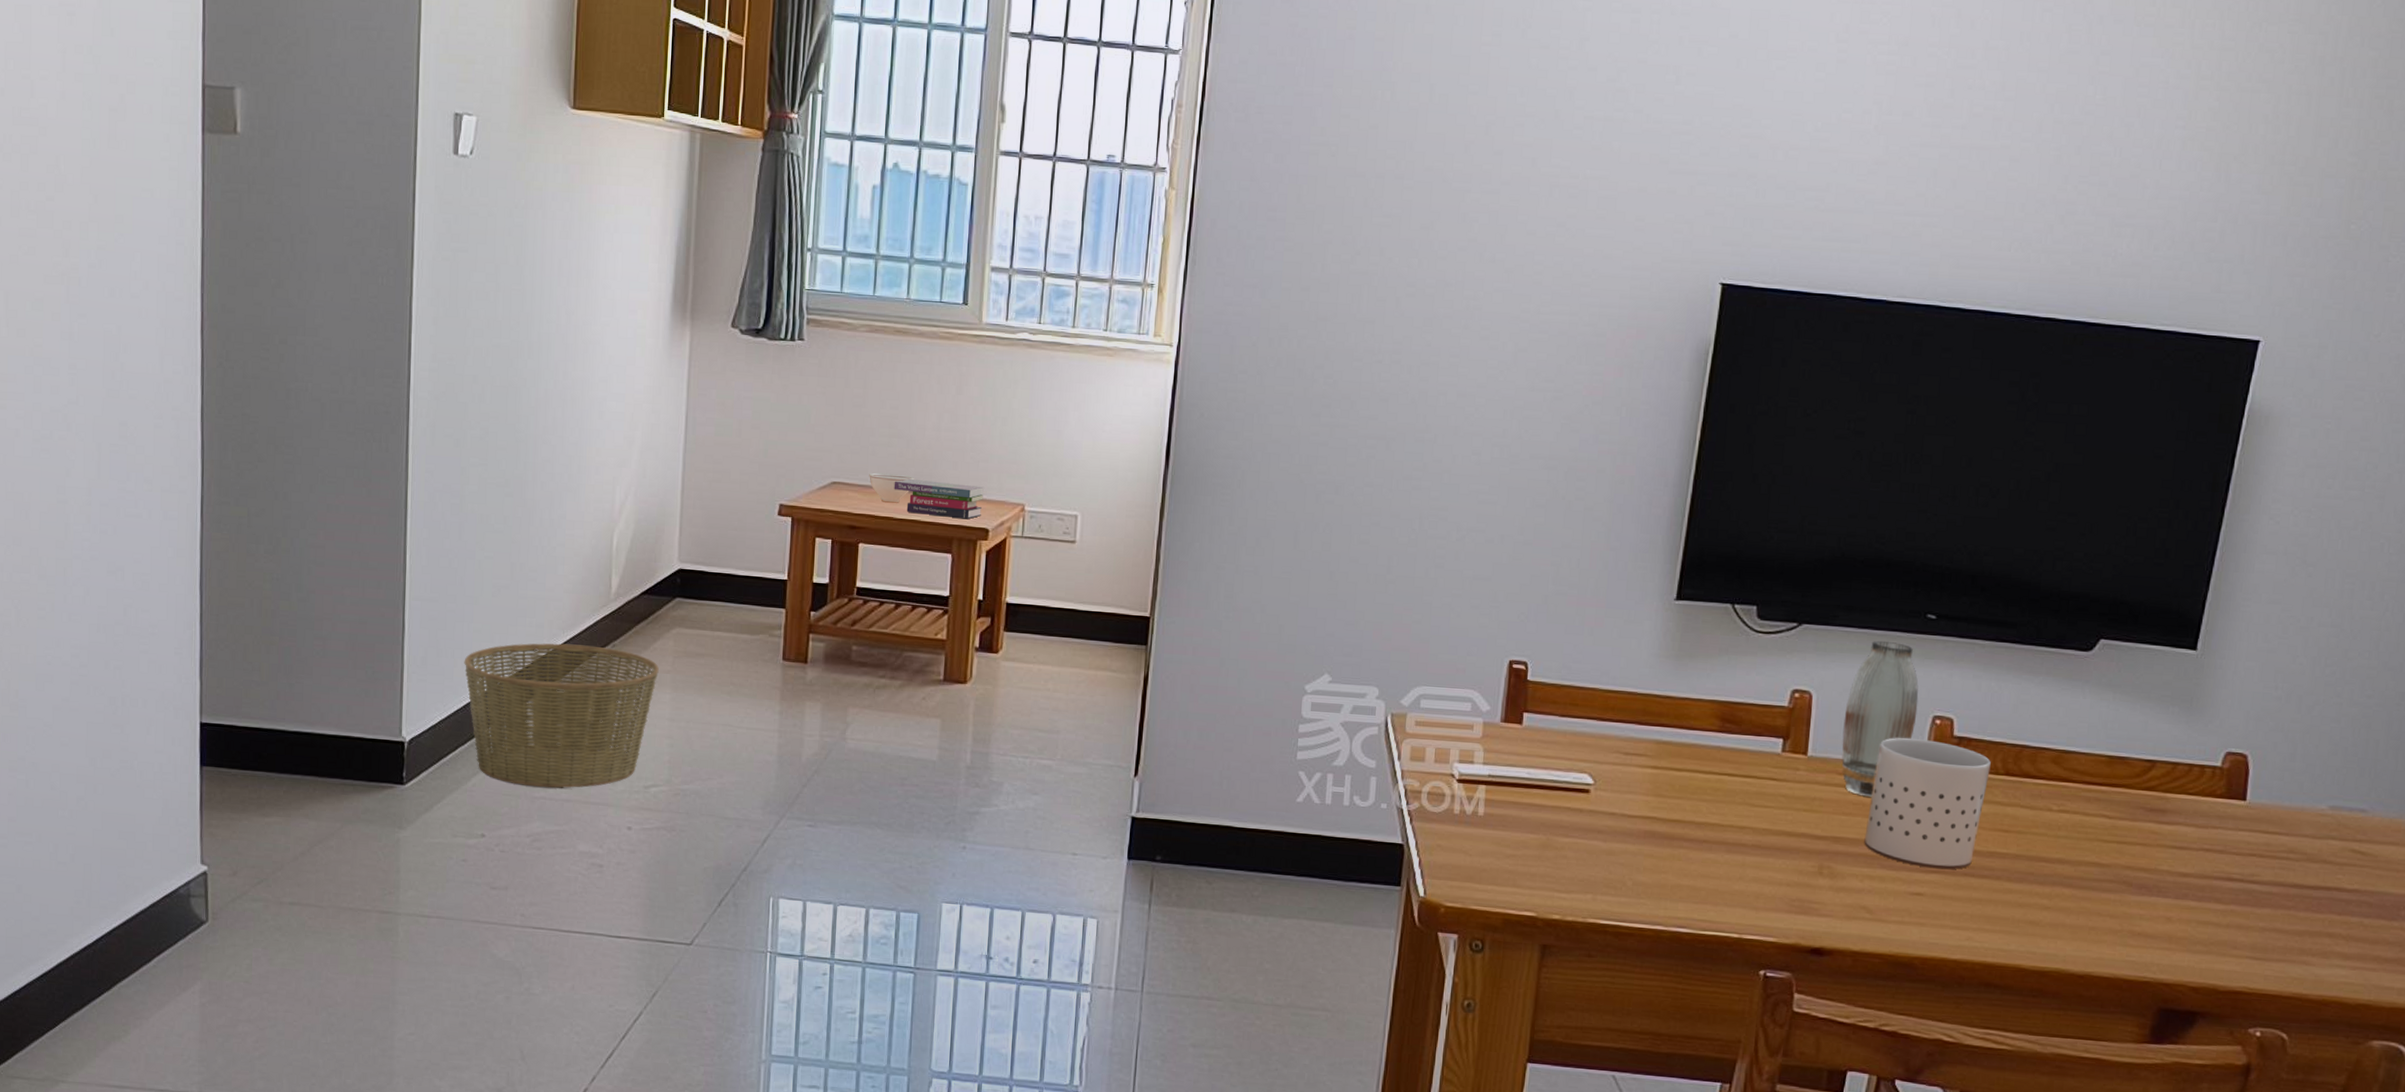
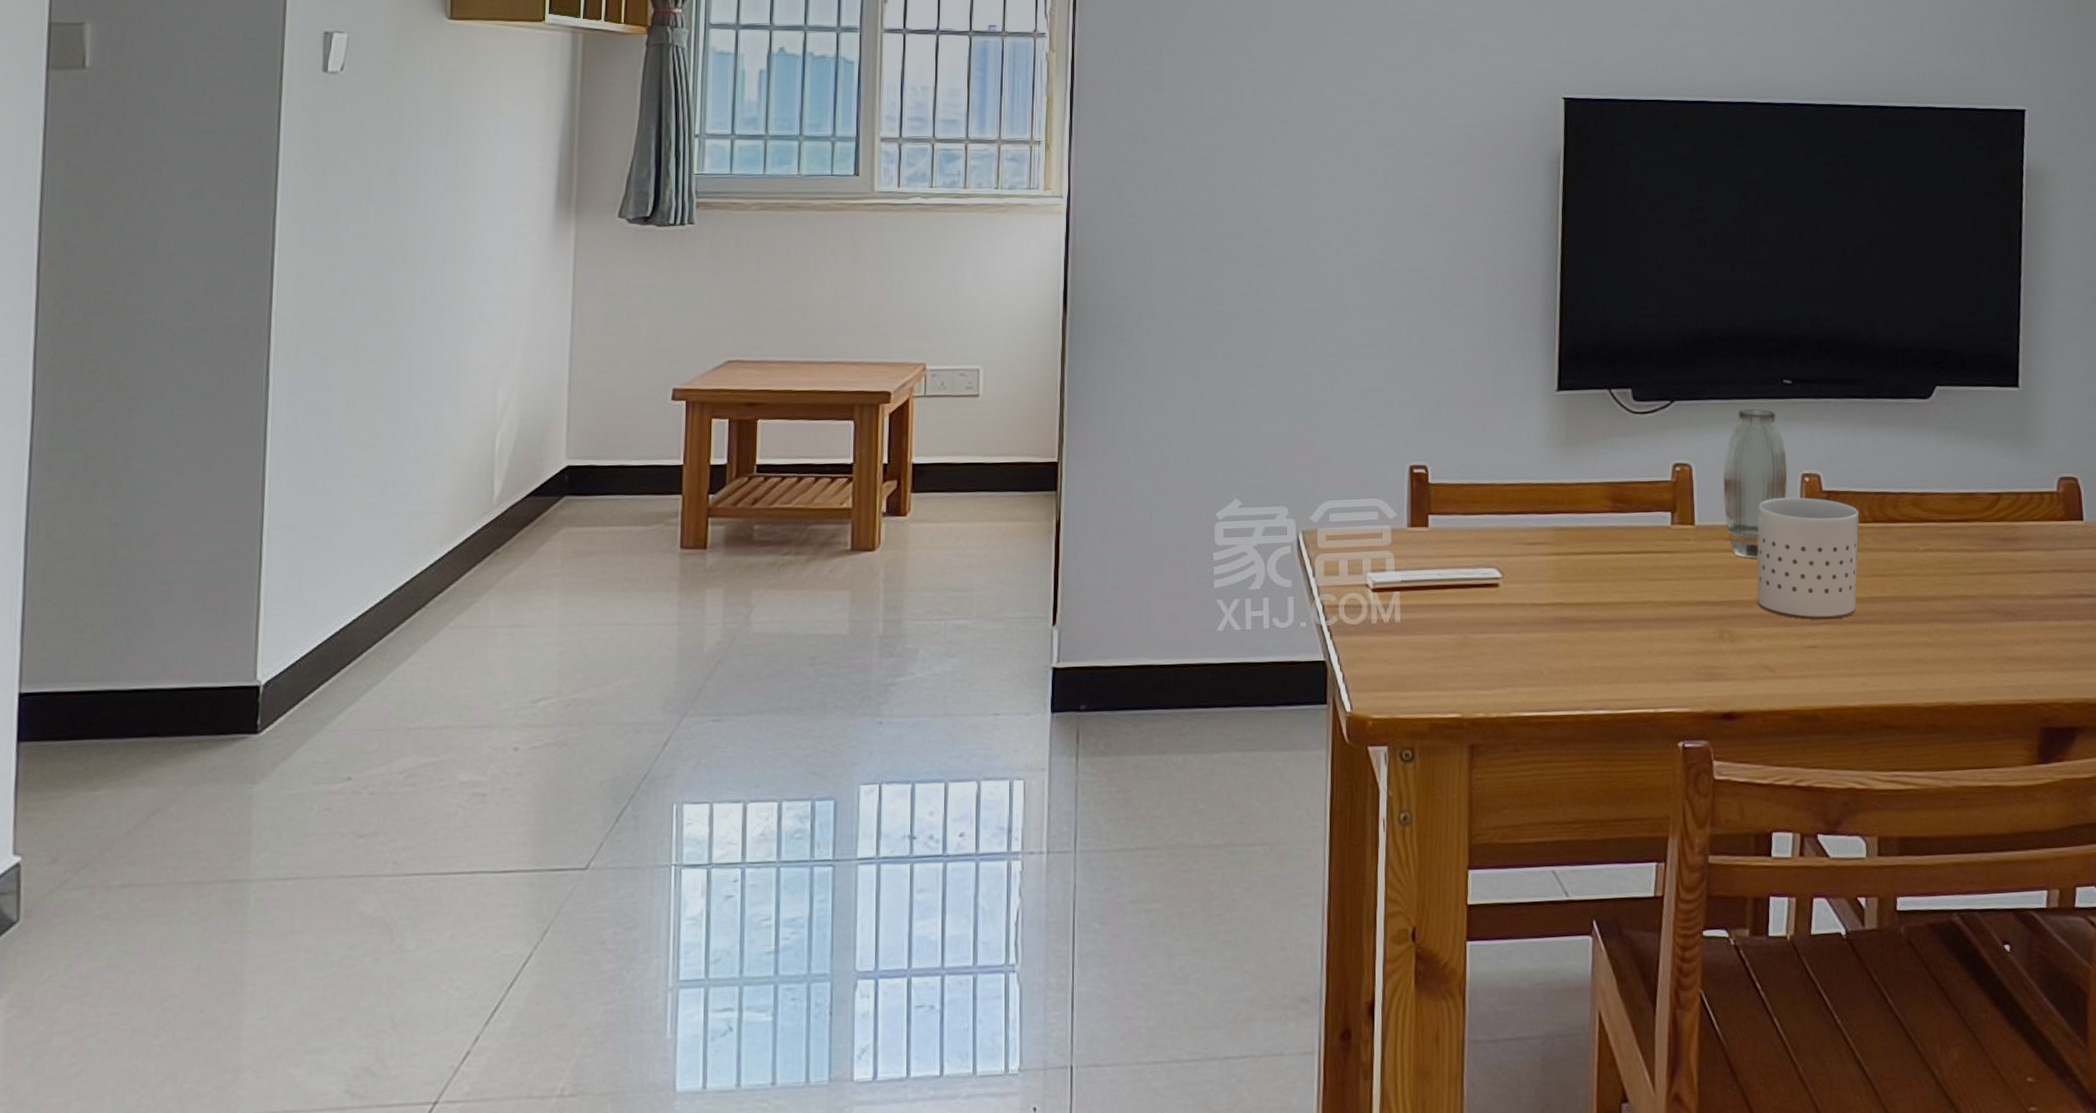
basket: present [464,643,659,788] -> none [329,556,547,717]
bowl: present [869,472,915,503] -> none [765,346,813,376]
books: present [893,478,985,520] -> none [791,349,885,385]

